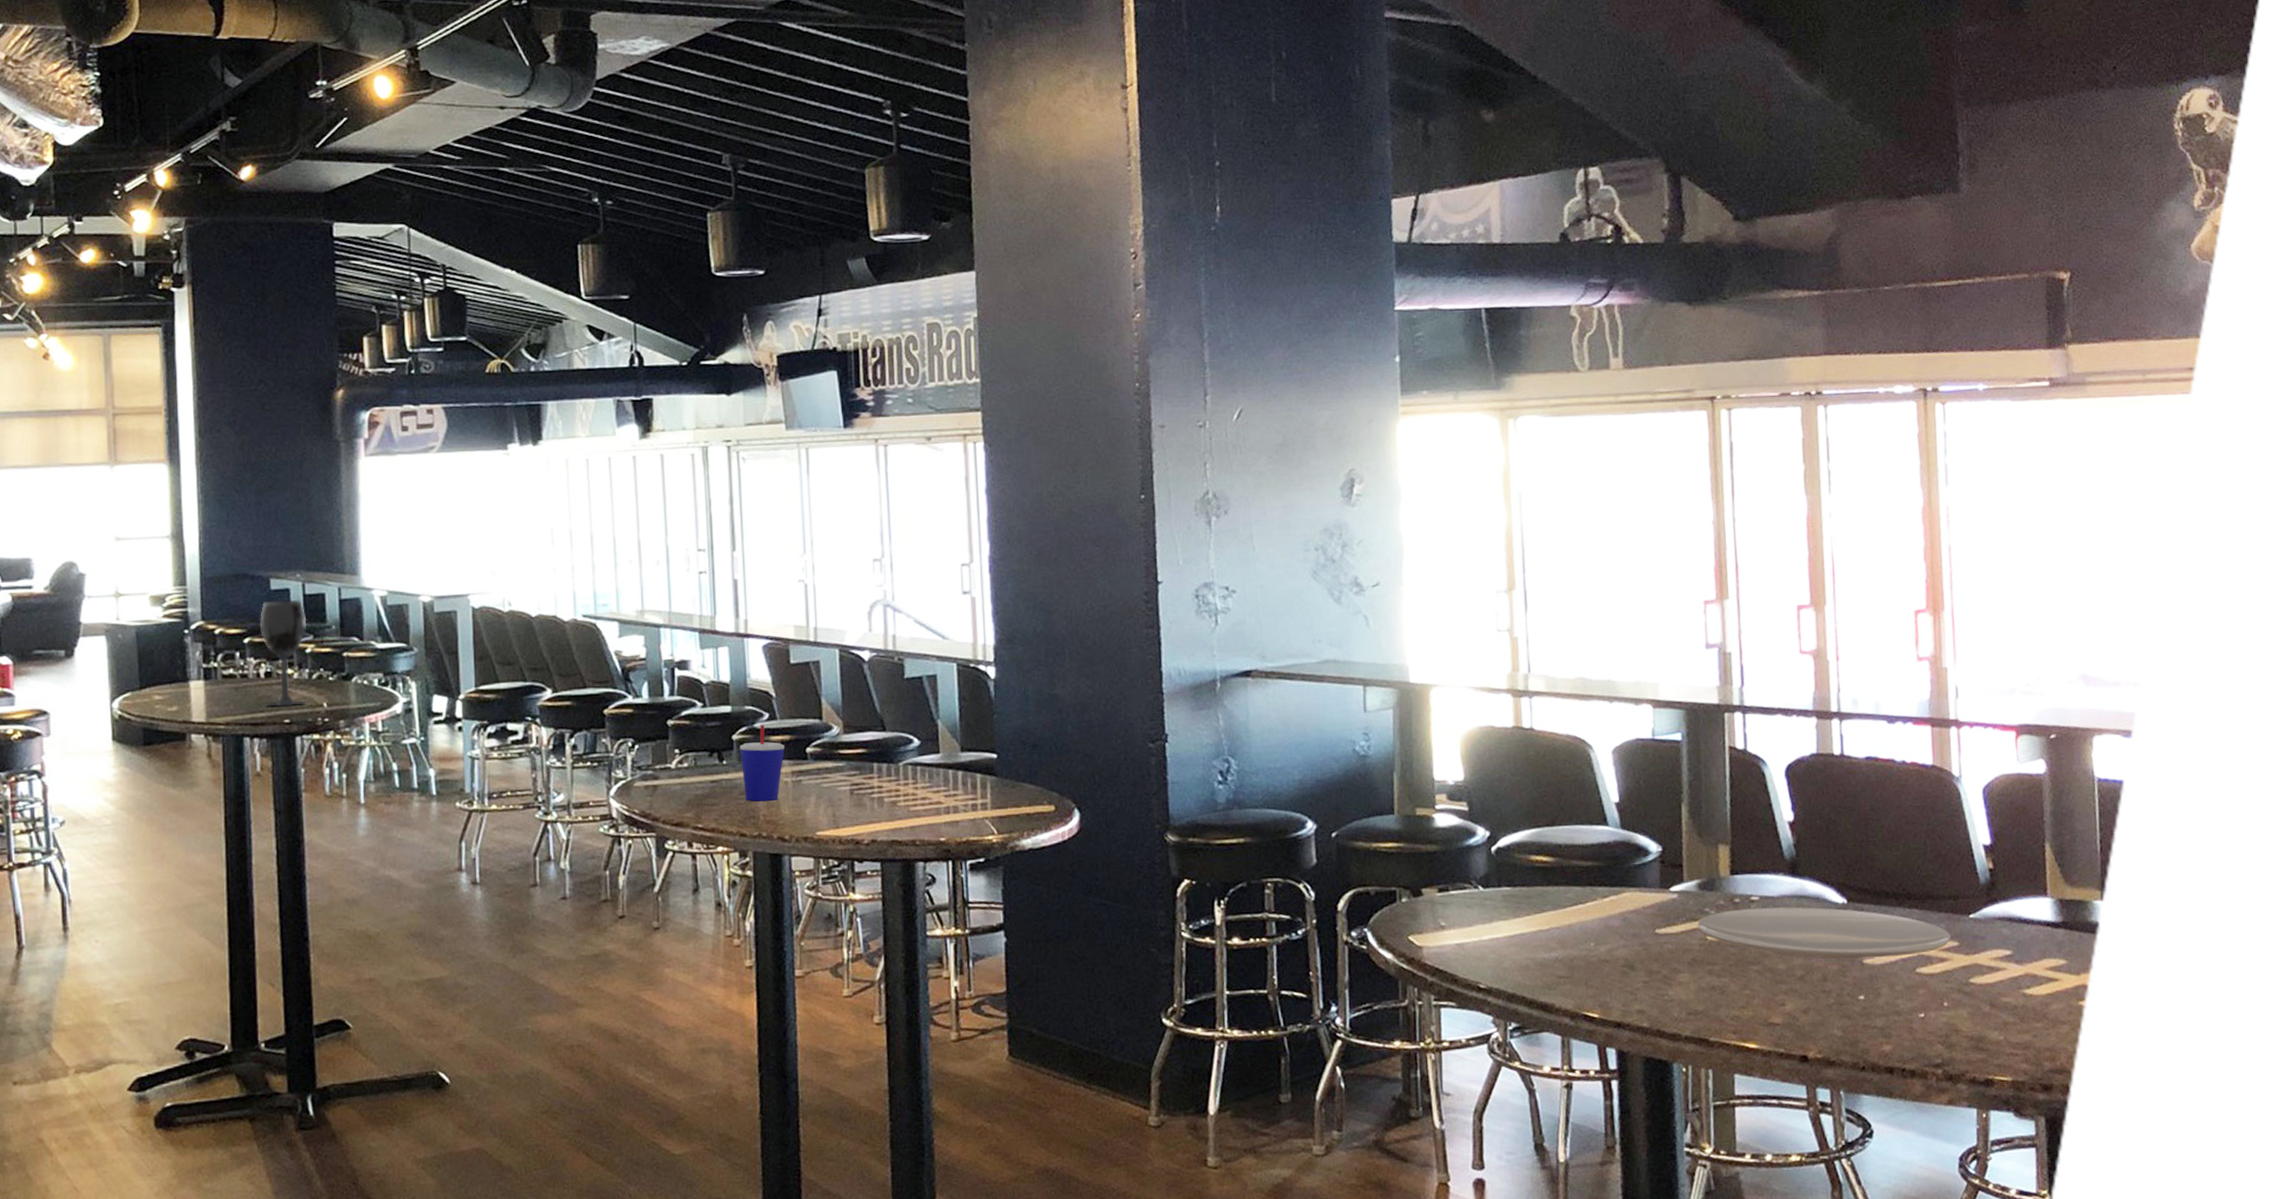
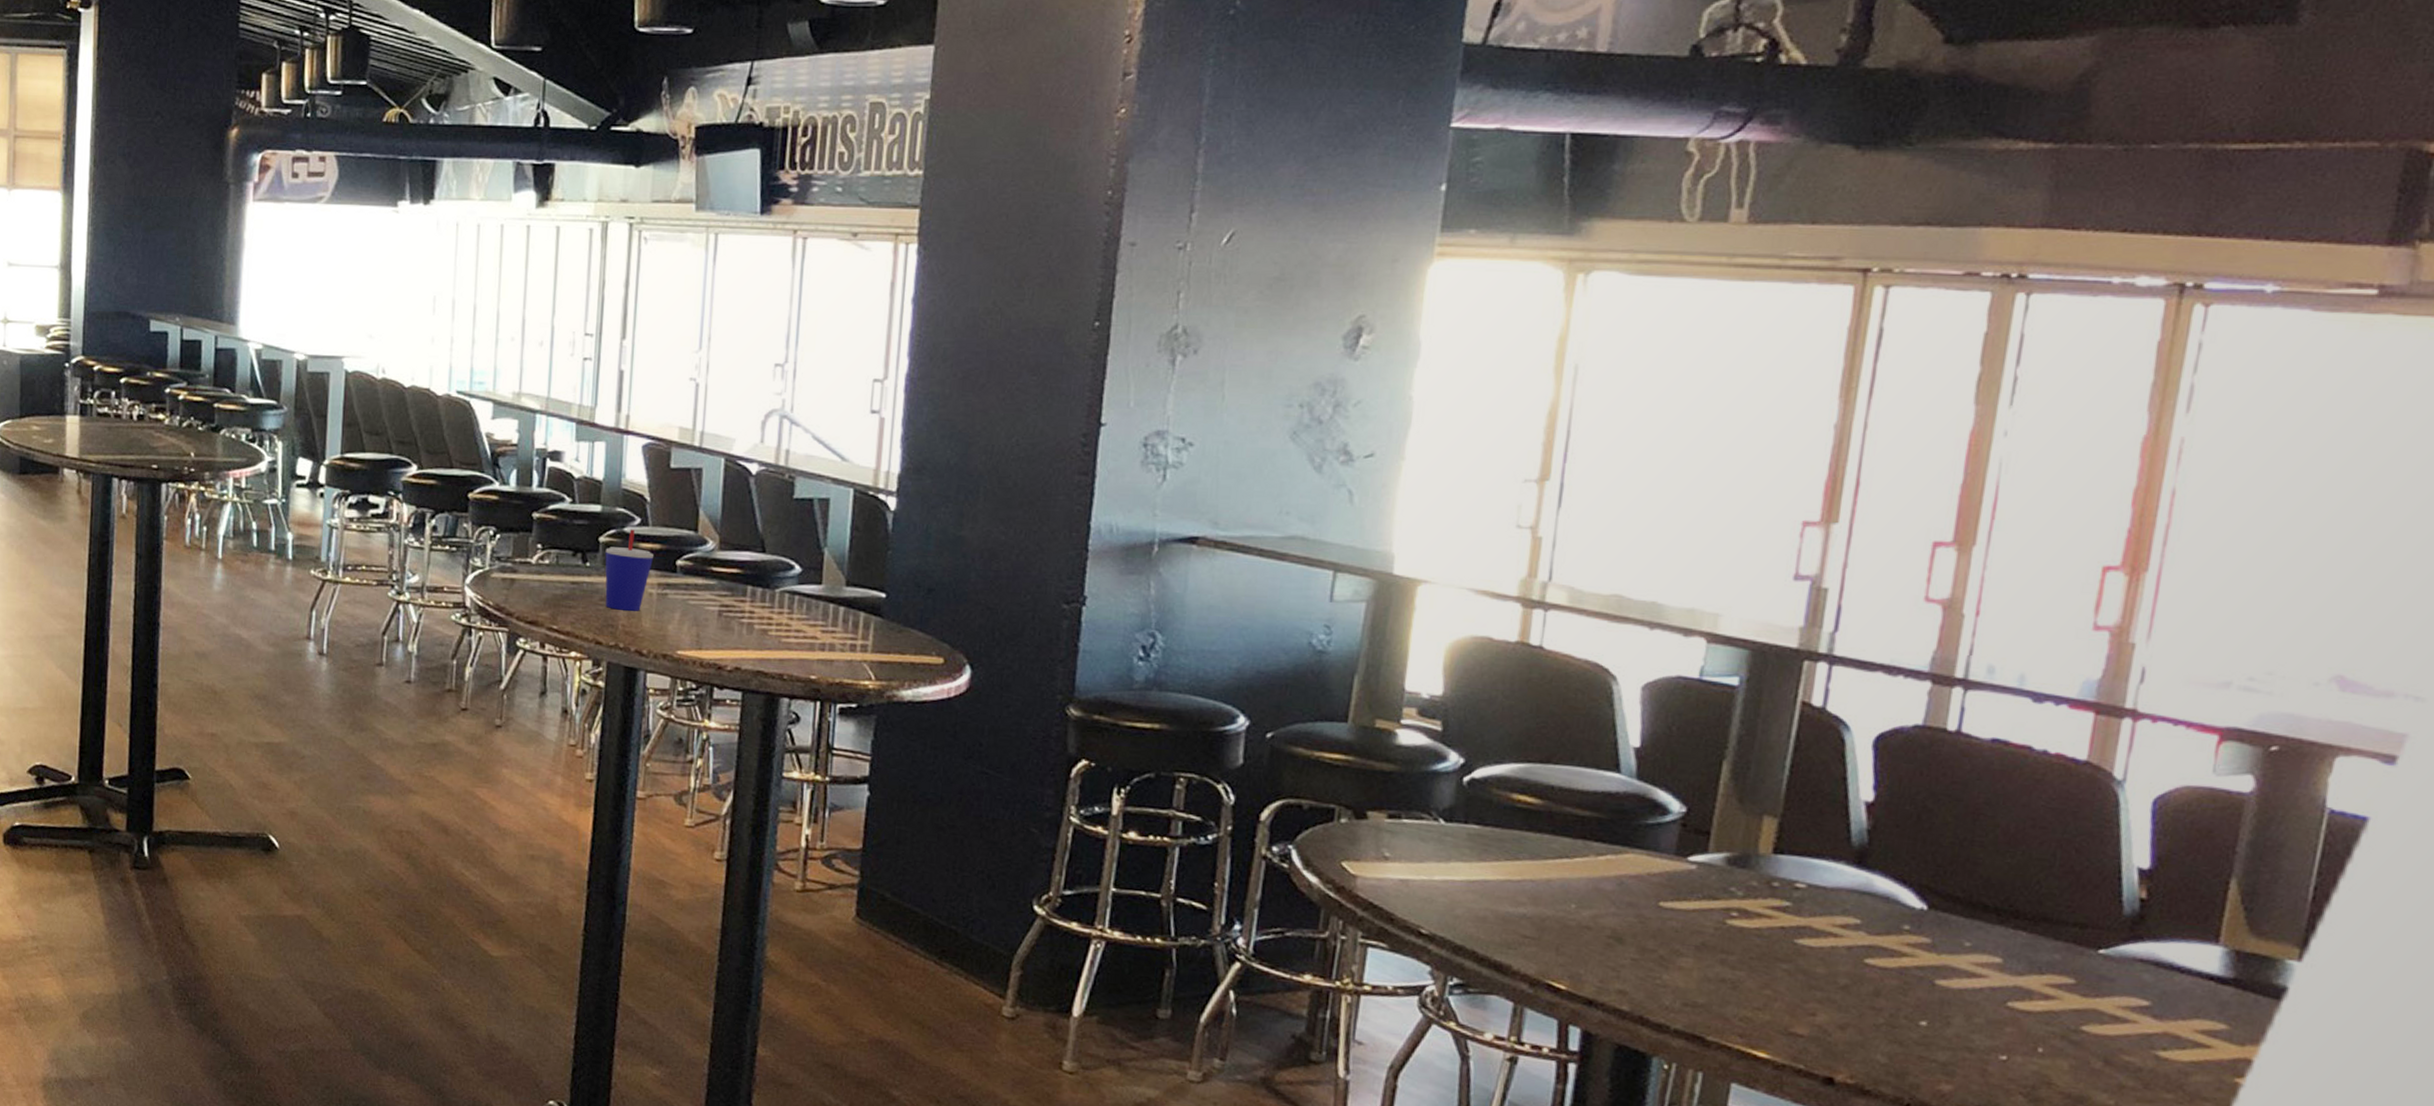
wine glass: present [260,599,307,707] -> none [134,343,182,452]
plate: present [1697,907,1951,961] -> none [1716,894,2067,985]

